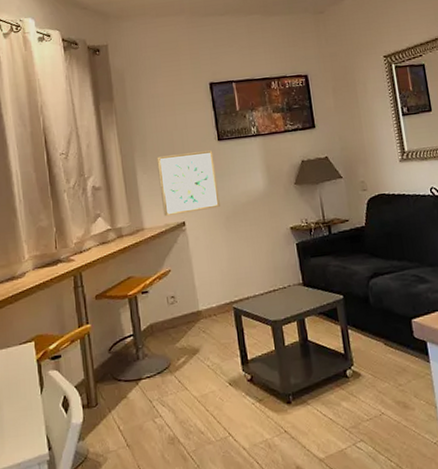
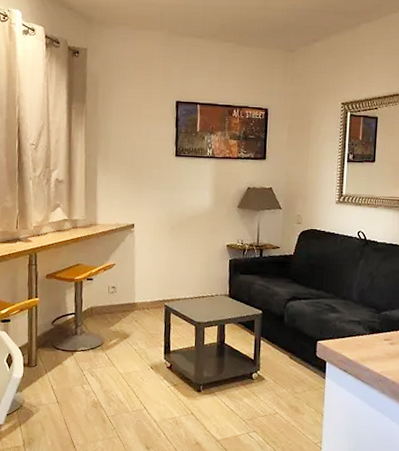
wall art: present [156,150,220,217] -> none [116,162,169,217]

